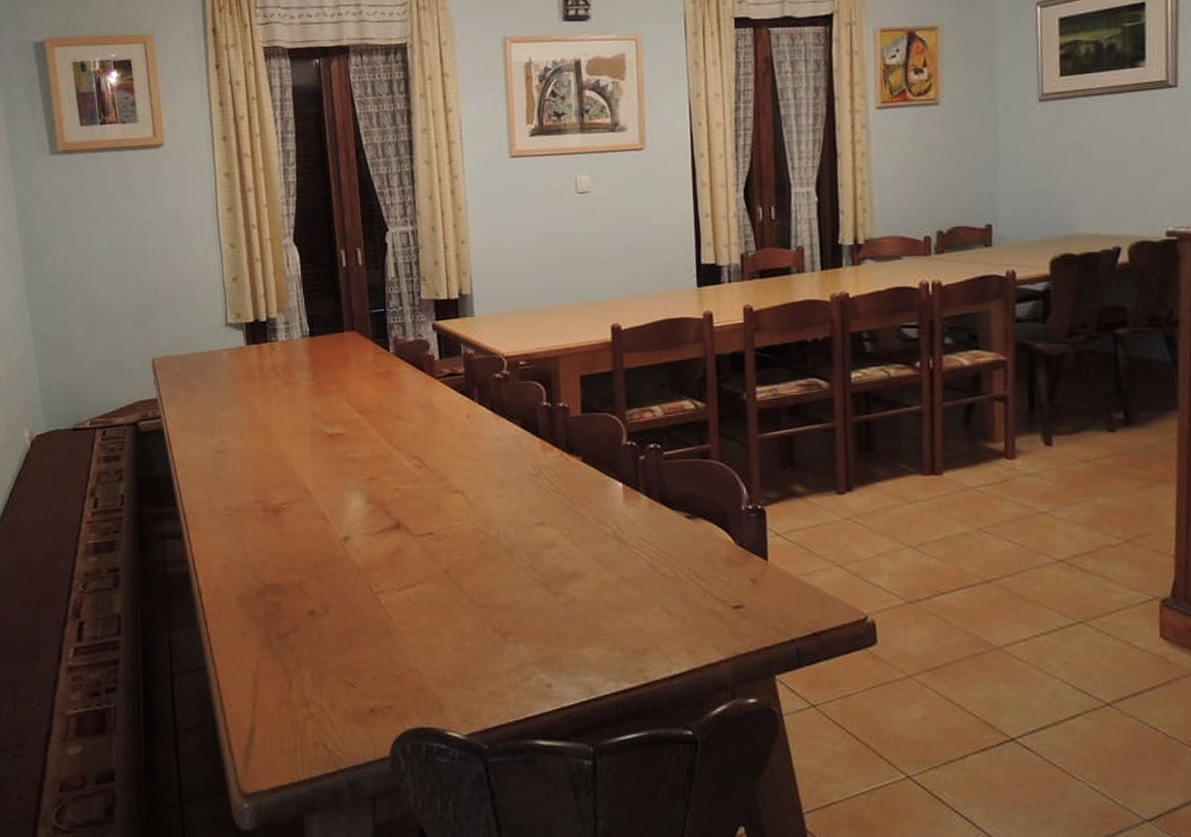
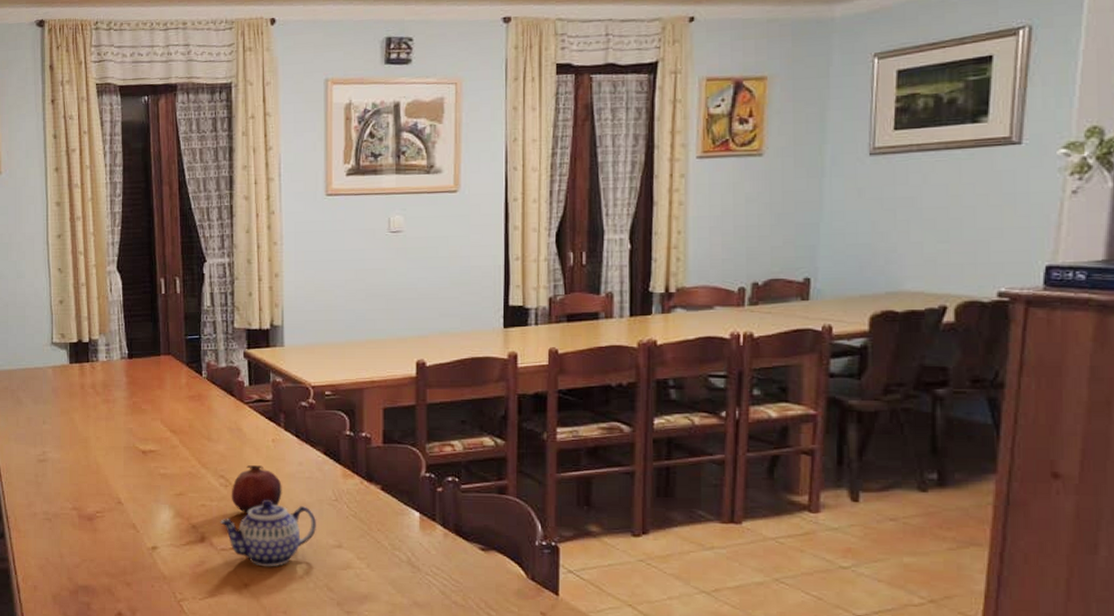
teapot: none [415,478,517,551] -> present [220,499,316,567]
fruit: none [425,443,480,495] -> present [231,465,282,513]

